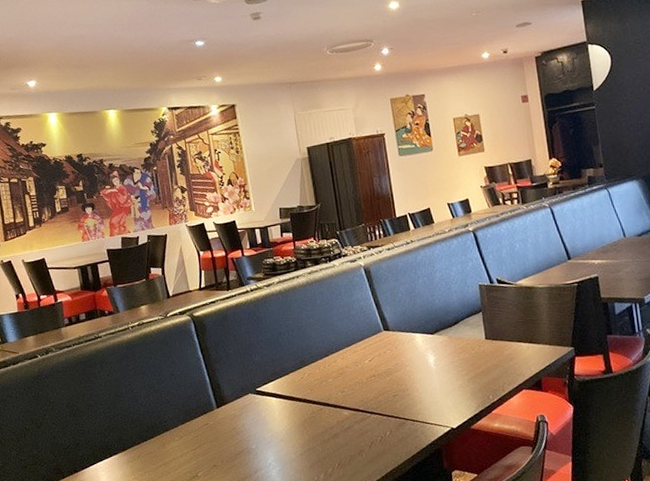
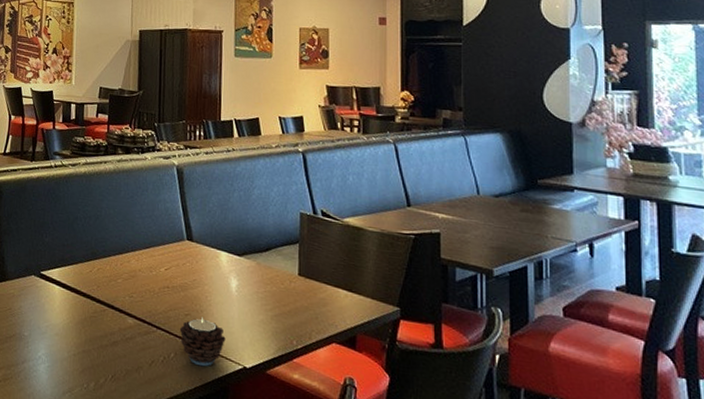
candle: none [390,394,432,437] -> present [179,317,226,367]

